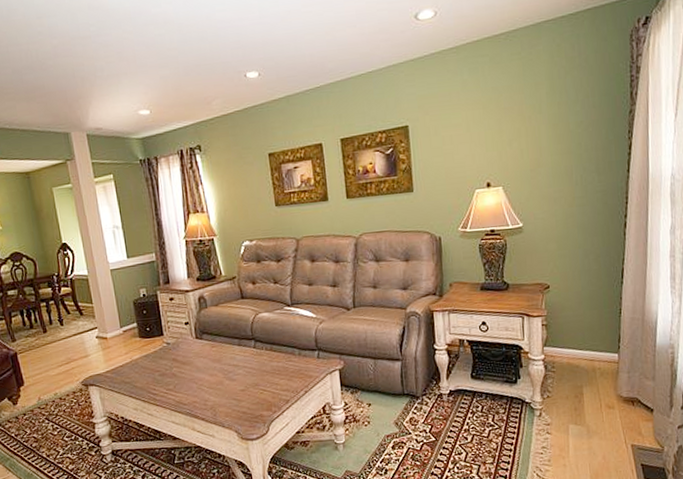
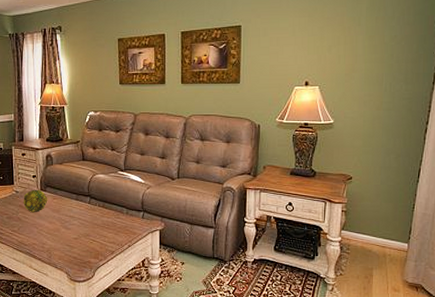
decorative ball: none [176,338,206,366] -> present [23,189,48,213]

